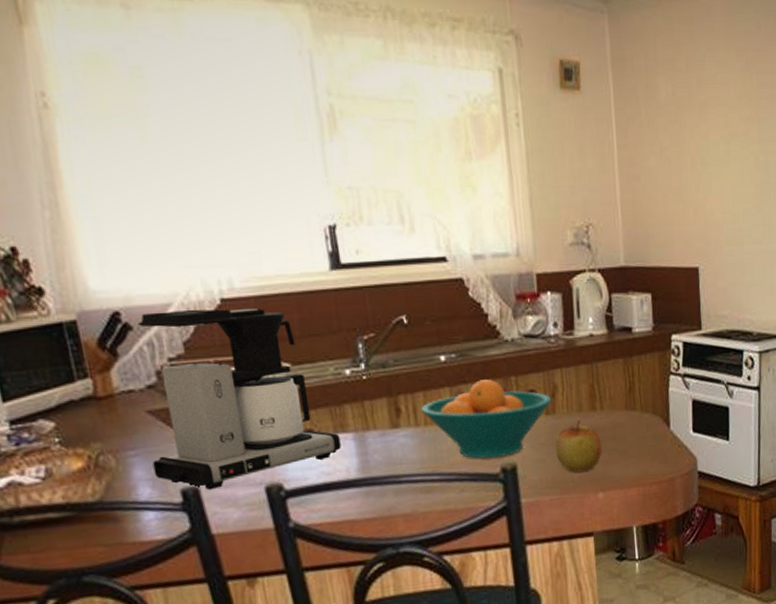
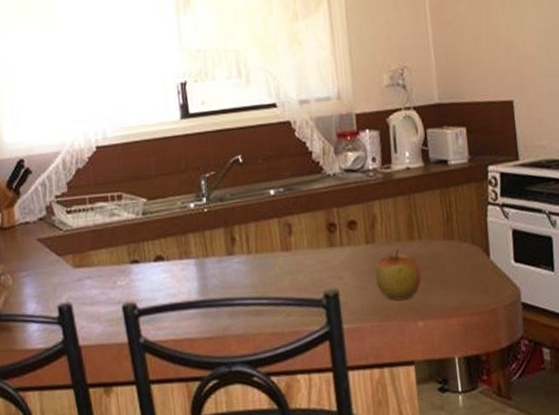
coffee maker: present [137,307,341,490] -> none [35,152,185,307]
fruit bowl: present [421,379,552,460] -> none [252,211,372,286]

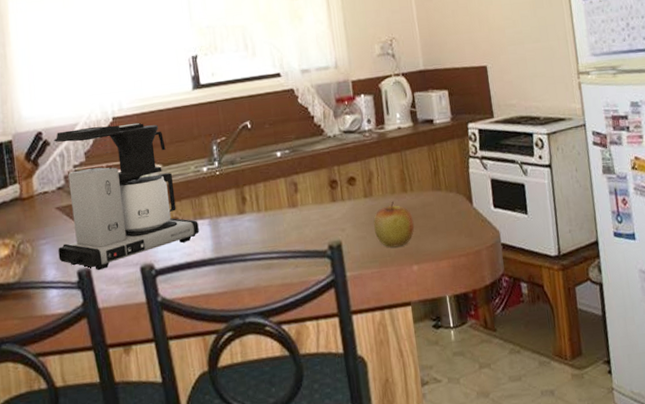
coffee maker: none [35,152,185,307] -> present [53,122,199,271]

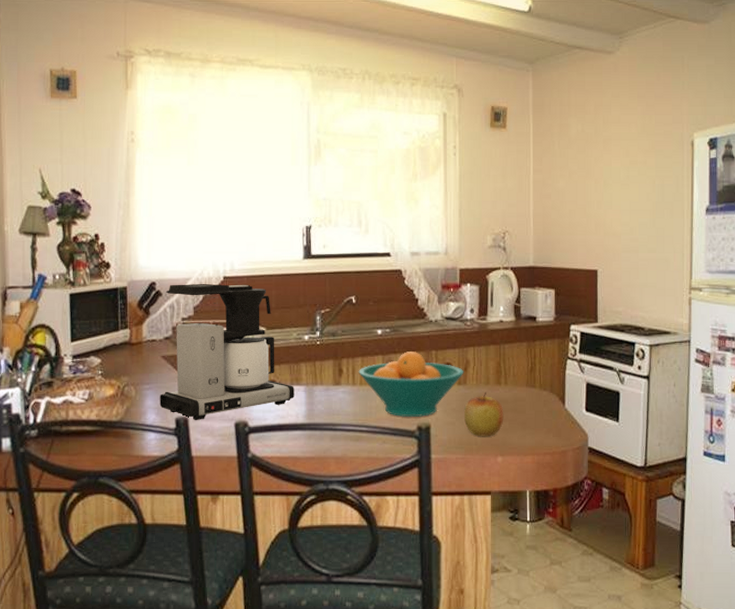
fruit bowl: none [262,169,369,238] -> present [358,352,464,418]

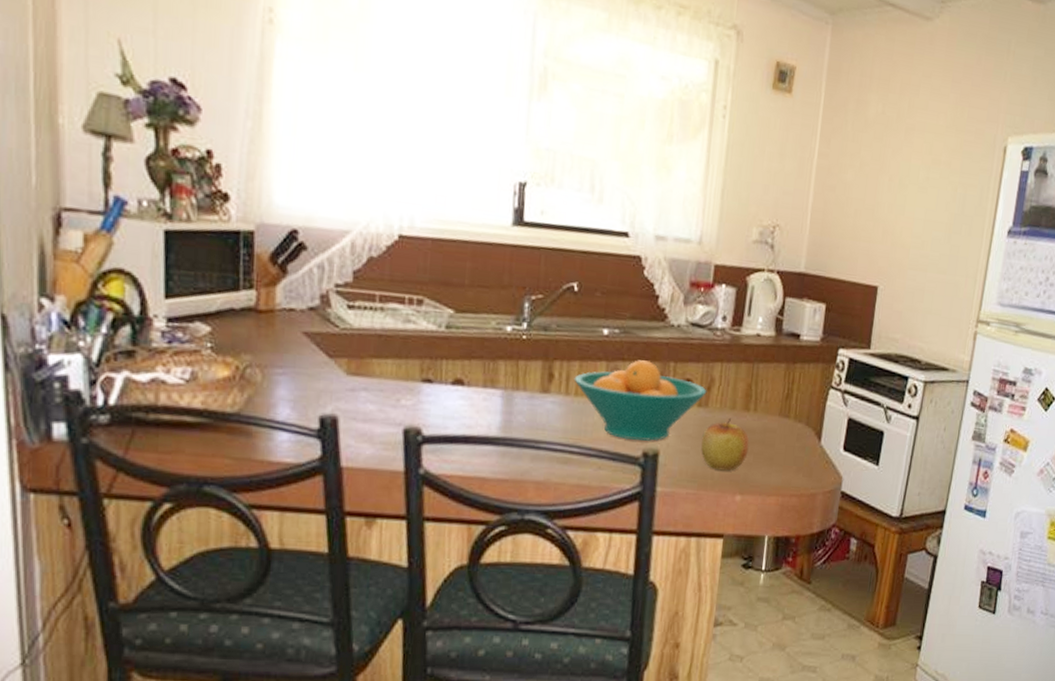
coffee maker: present [160,284,294,421] -> none [297,236,488,422]

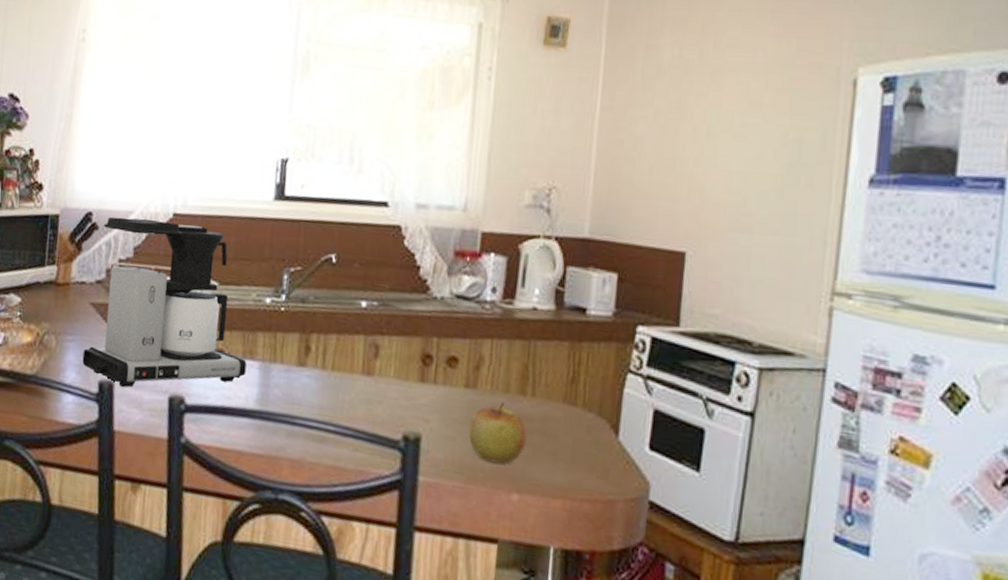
coffee maker: none [297,236,488,422] -> present [82,217,247,388]
fruit bowl: present [574,360,707,441] -> none [330,334,476,424]

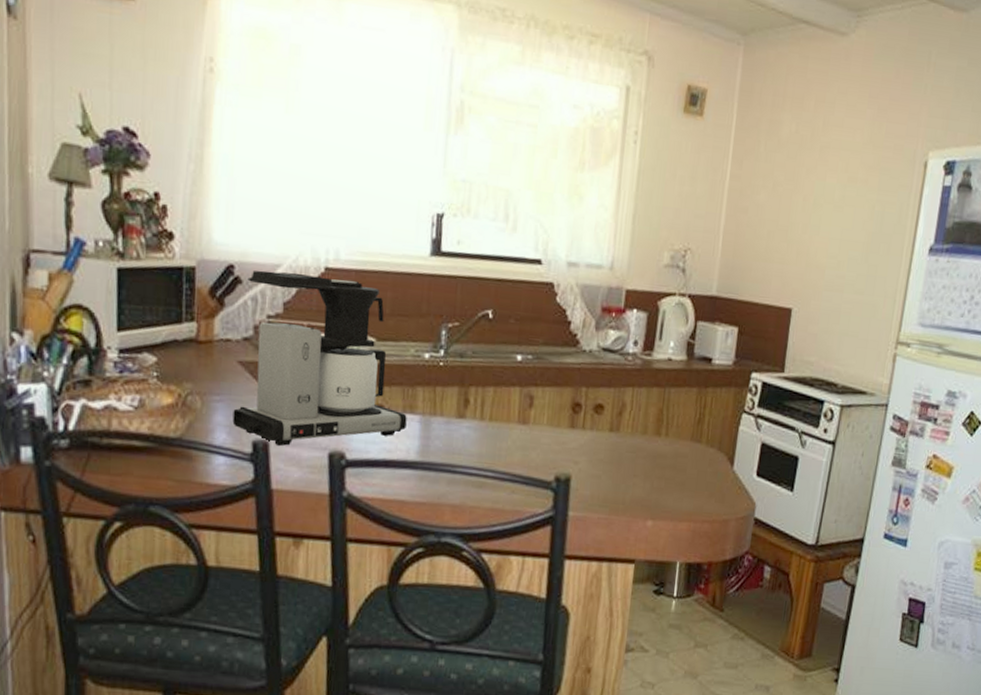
apple: present [469,402,527,464] -> none [612,442,661,496]

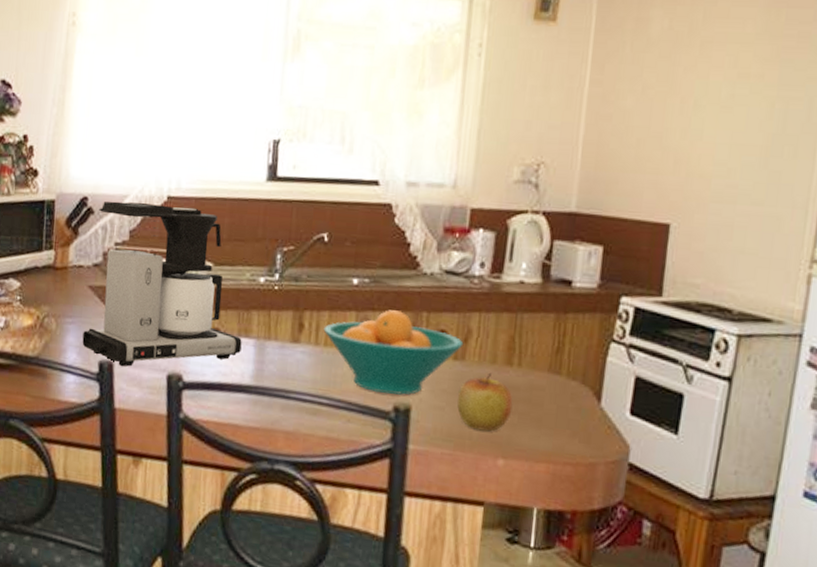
fruit bowl: none [488,385,619,466] -> present [323,310,464,395]
apple: none [612,442,661,496] -> present [457,372,513,432]

